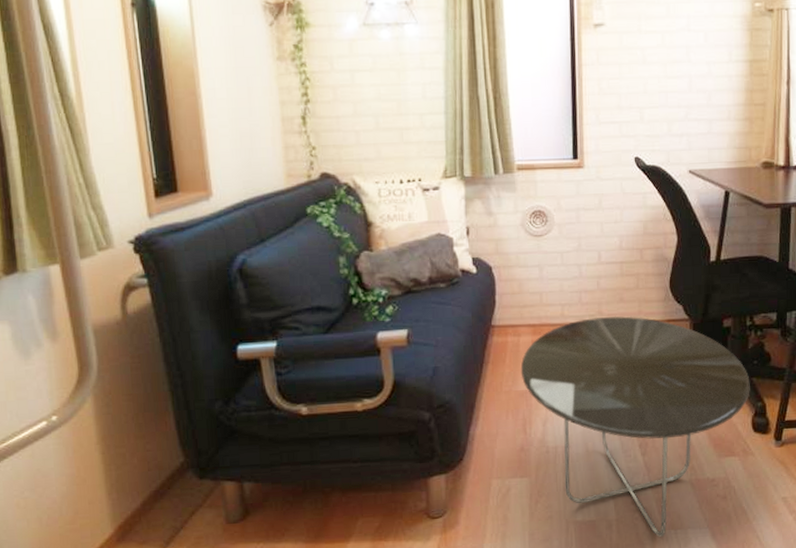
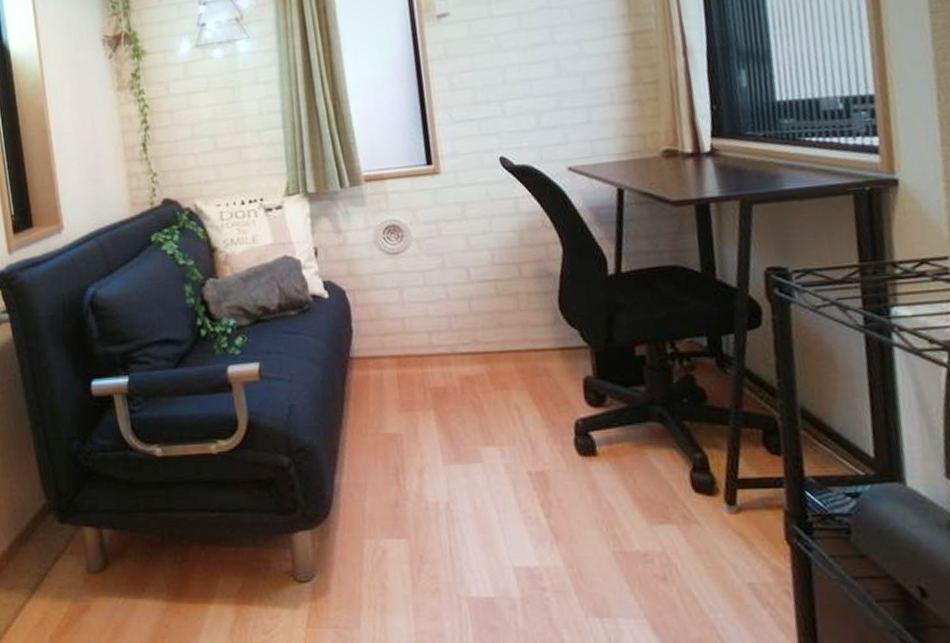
side table: present [520,316,750,538] -> none [386,344,683,627]

